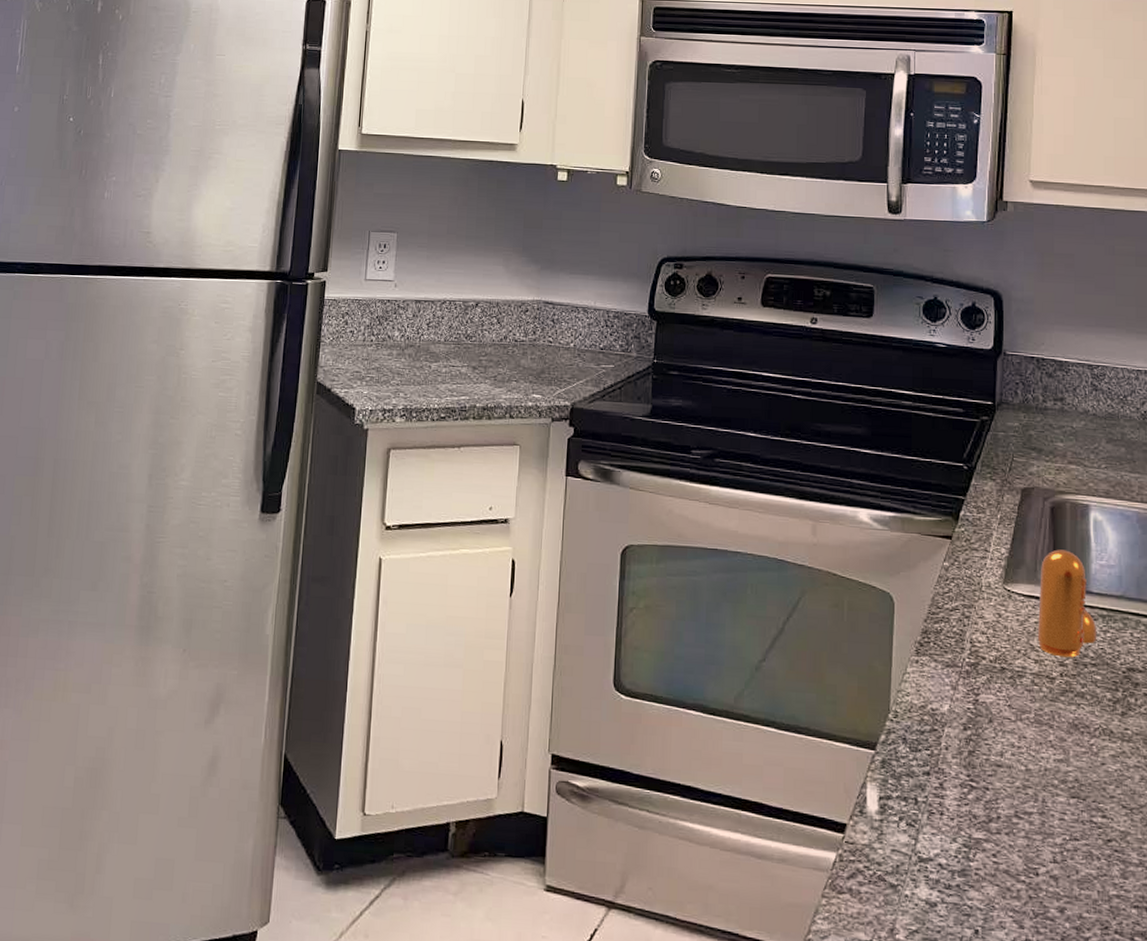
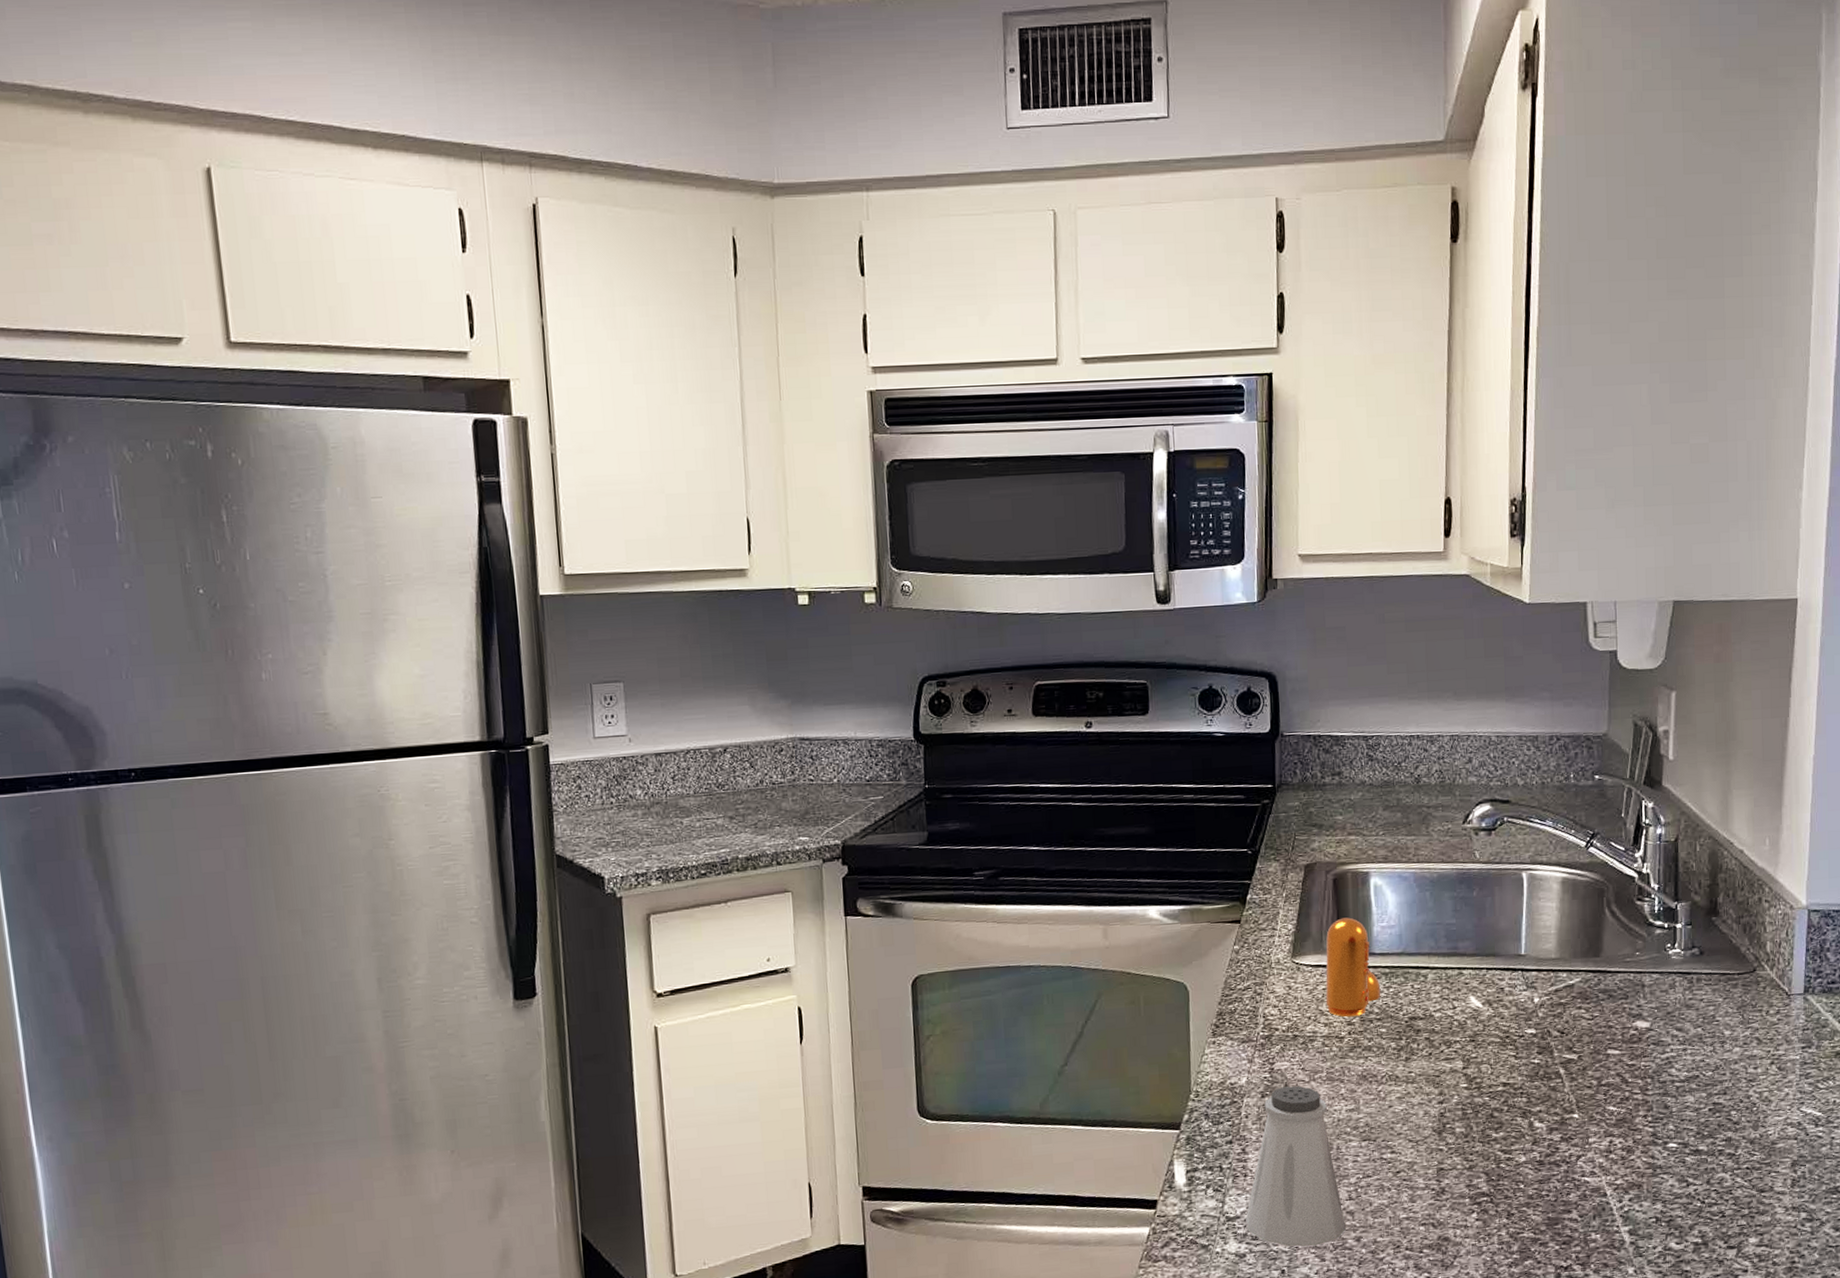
saltshaker: none [939,722,1048,909] -> present [1245,1086,1346,1248]

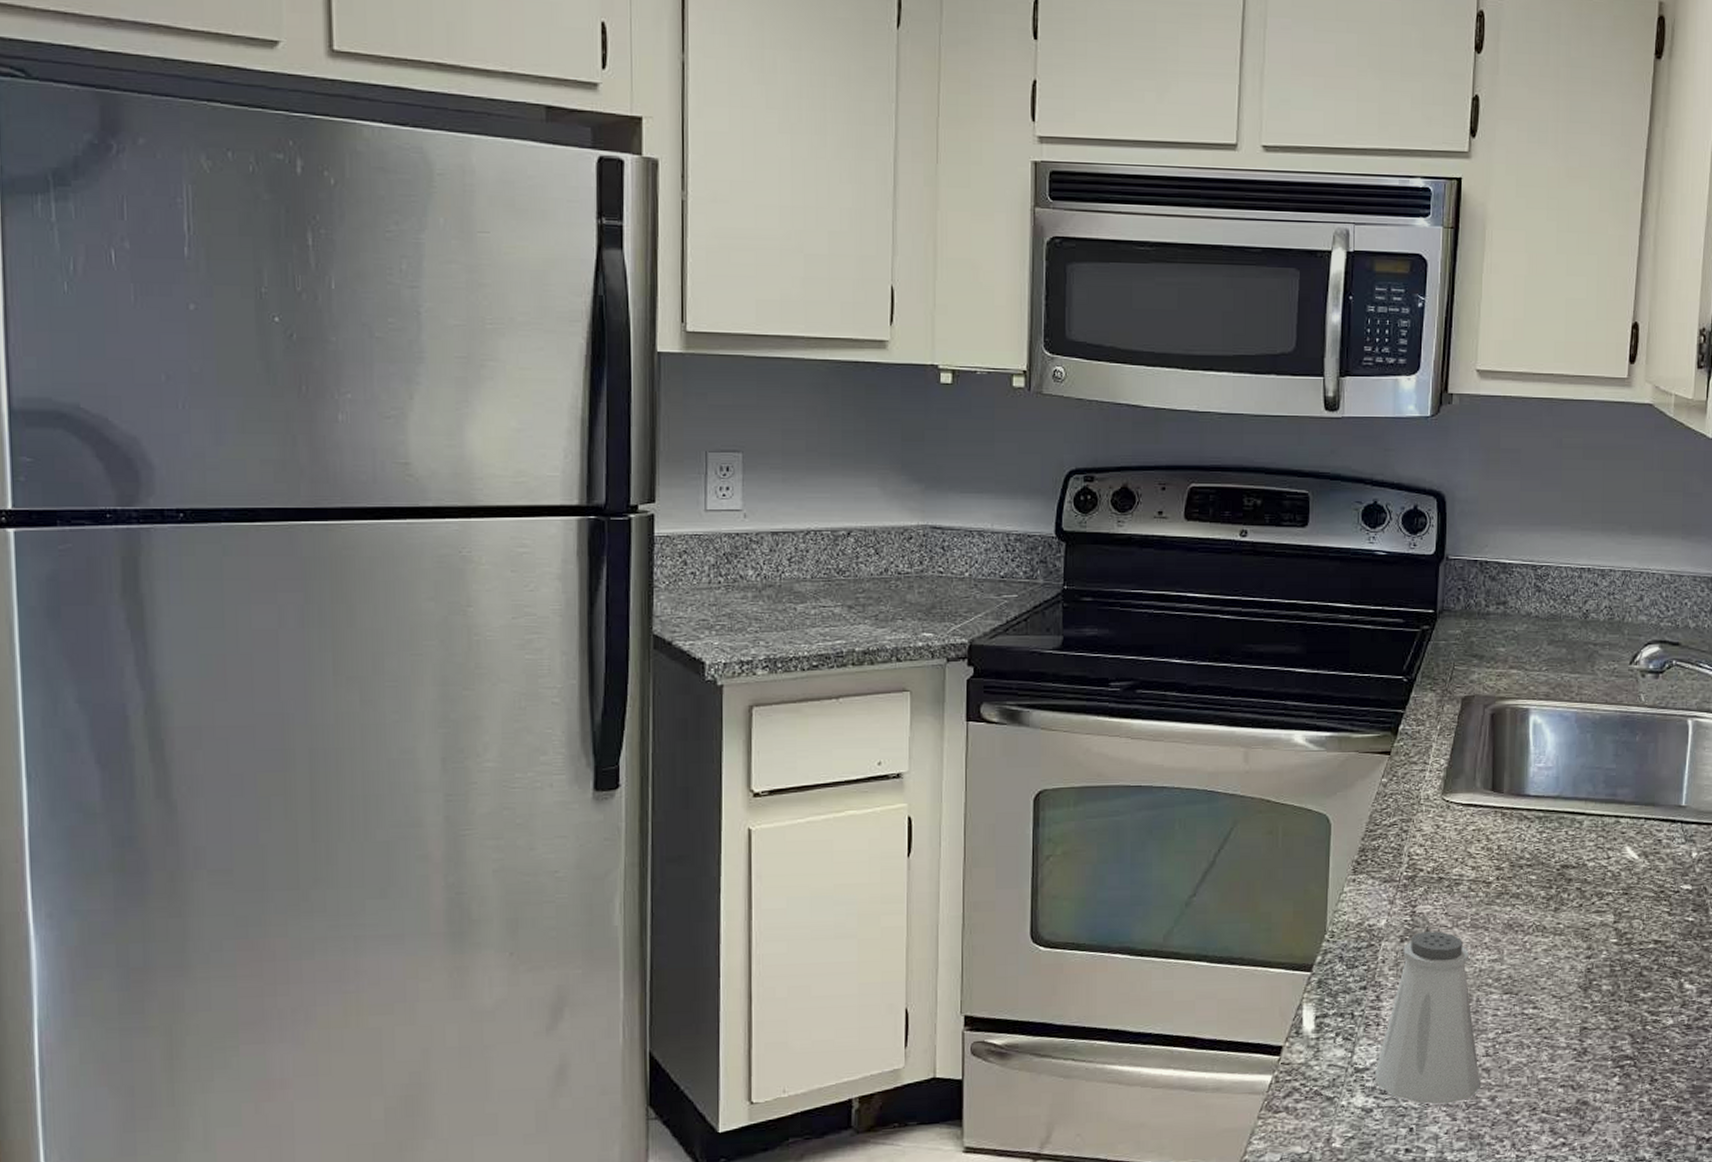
pepper shaker: present [1325,917,1381,1017] -> none [1475,755,1534,861]

